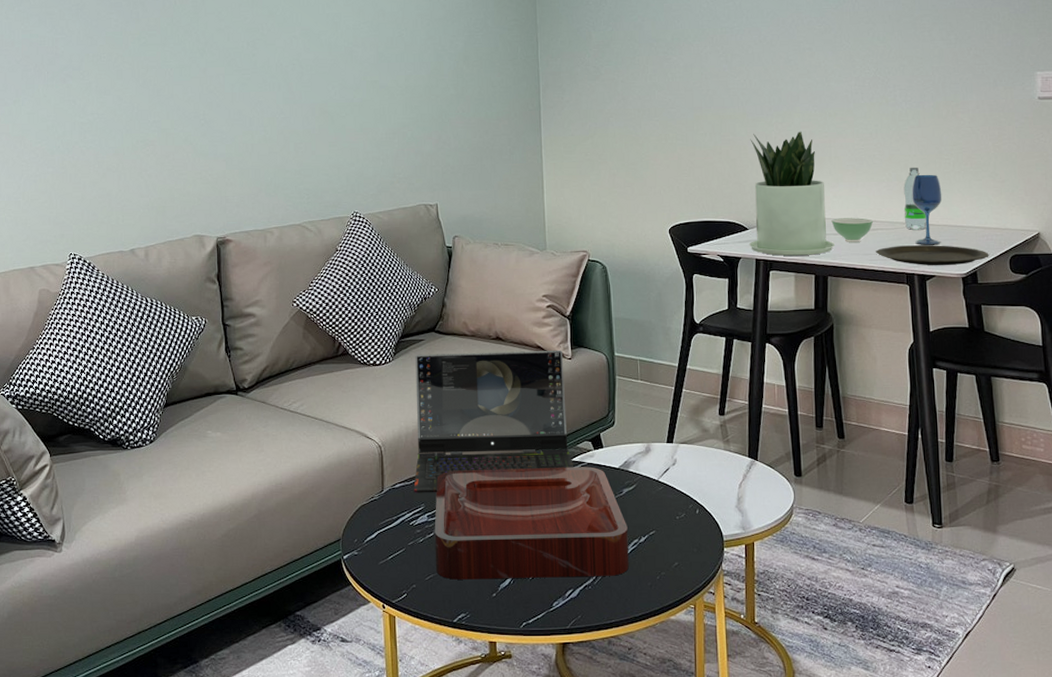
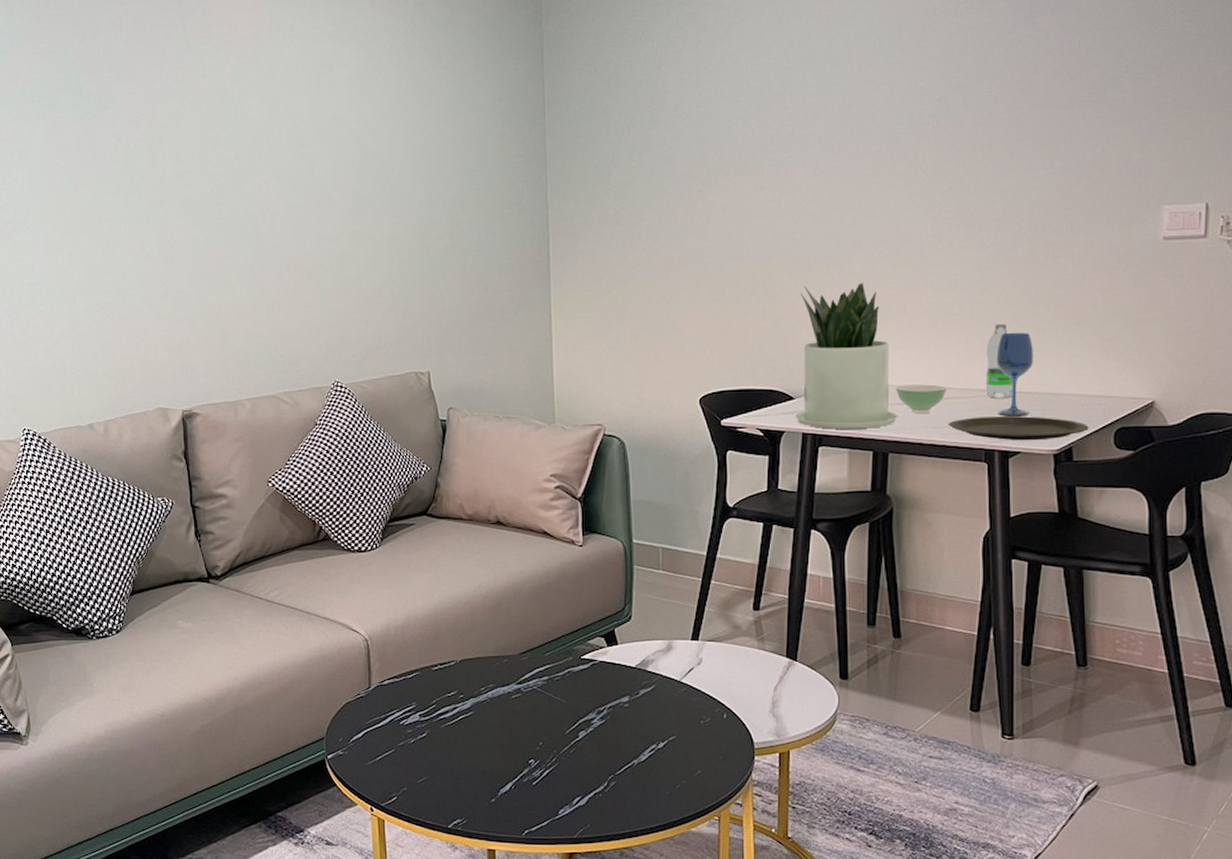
laptop computer: present [413,350,574,493] -> none [404,536,585,691]
decorative tray: present [434,467,629,580] -> none [427,665,645,784]

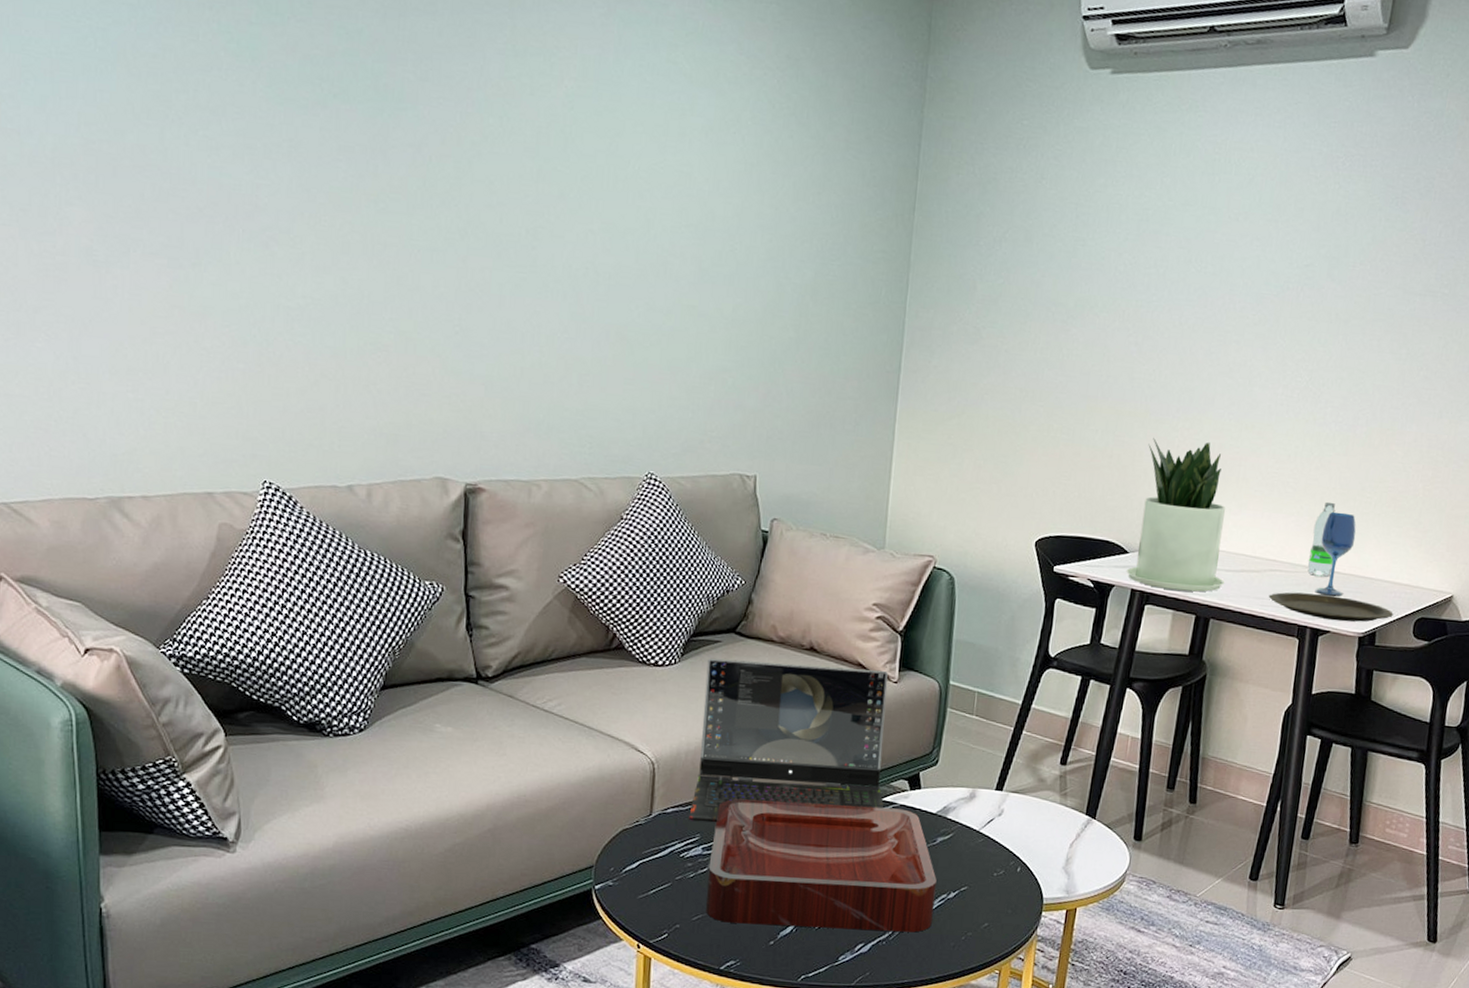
laptop computer: none [404,536,585,691] -> present [688,658,888,823]
decorative tray: none [427,665,645,784] -> present [706,798,937,933]
bowl: present [895,384,948,413] -> none [1225,552,1273,583]

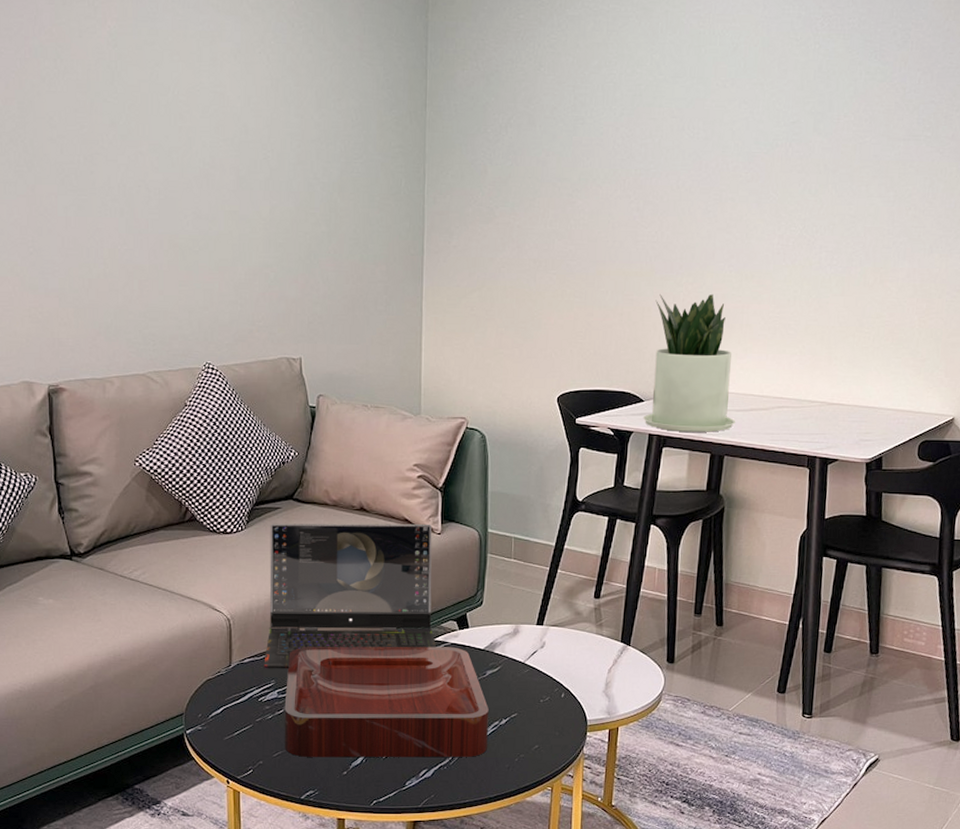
plate: present [1268,592,1393,622] -> none [778,425,898,450]
bottle: present [1307,501,1336,577] -> none [813,339,837,409]
wineglass: present [1315,512,1356,597] -> none [821,348,857,427]

